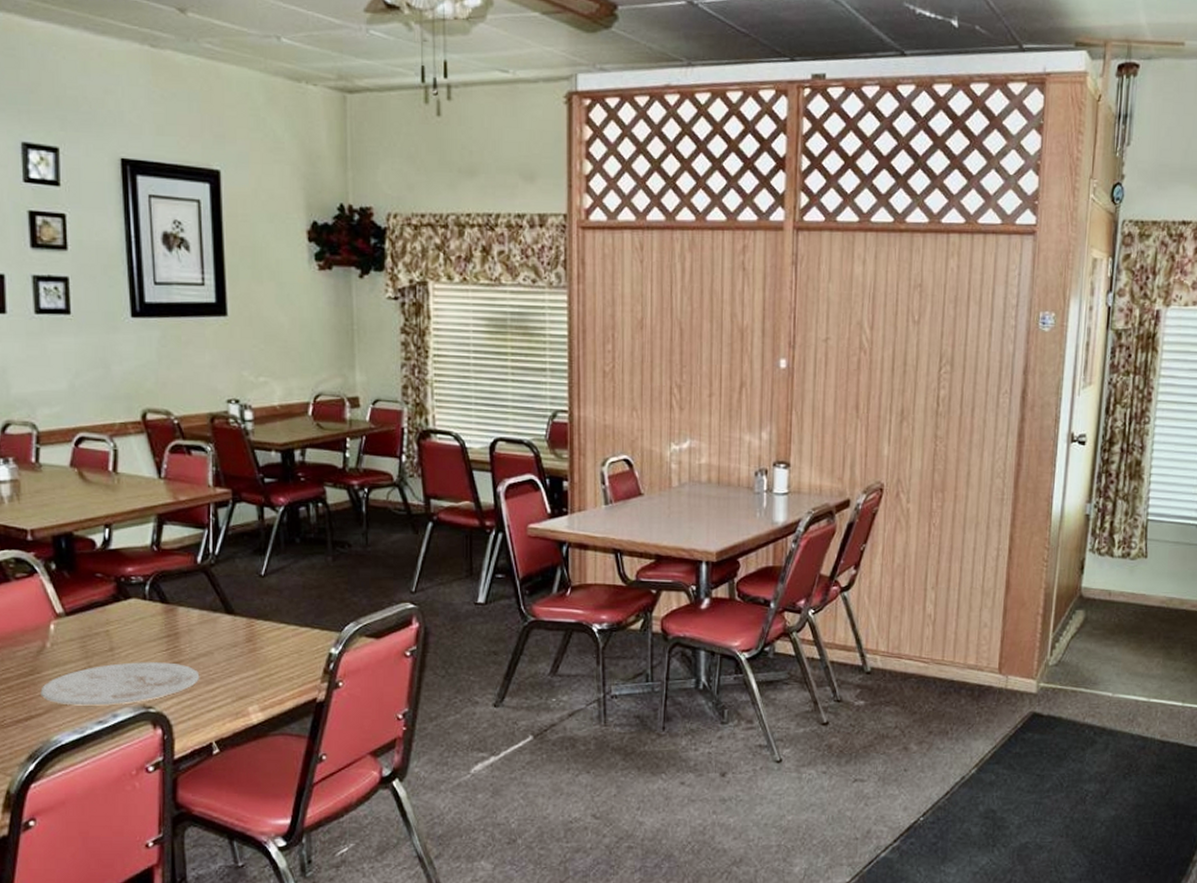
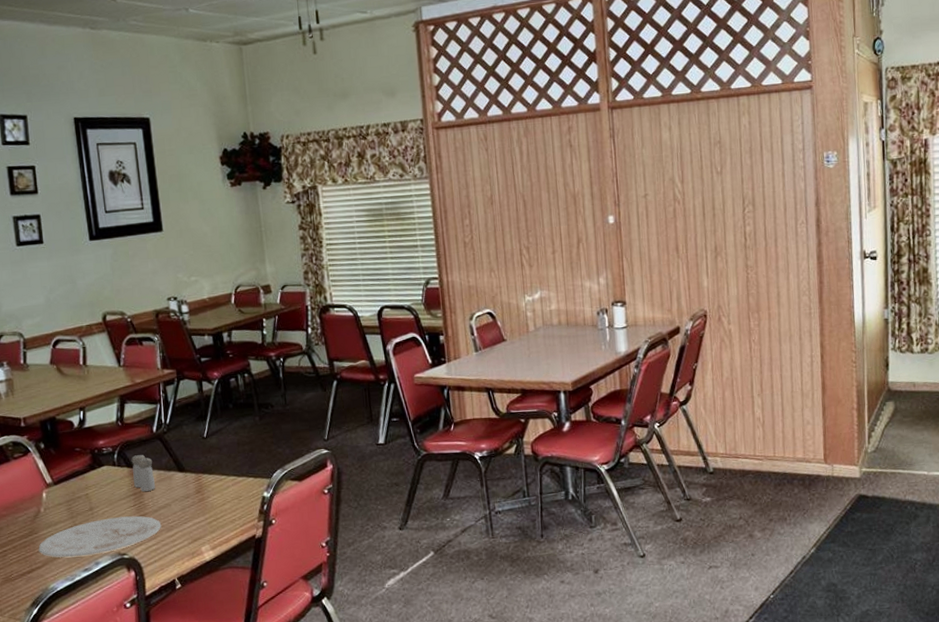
salt and pepper shaker: none [166,589,195,634] -> present [131,455,155,492]

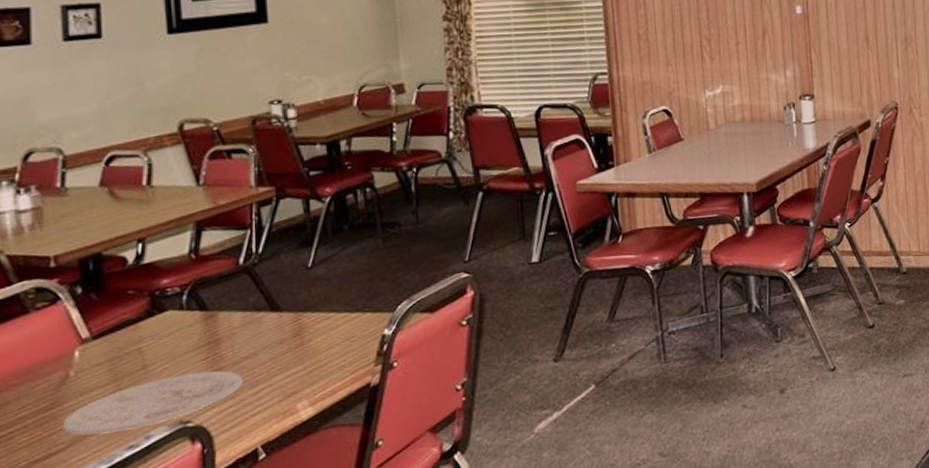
salt and pepper shaker: present [131,455,155,492] -> none [206,293,237,340]

